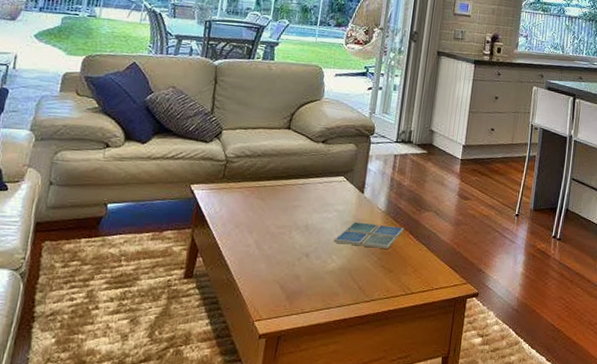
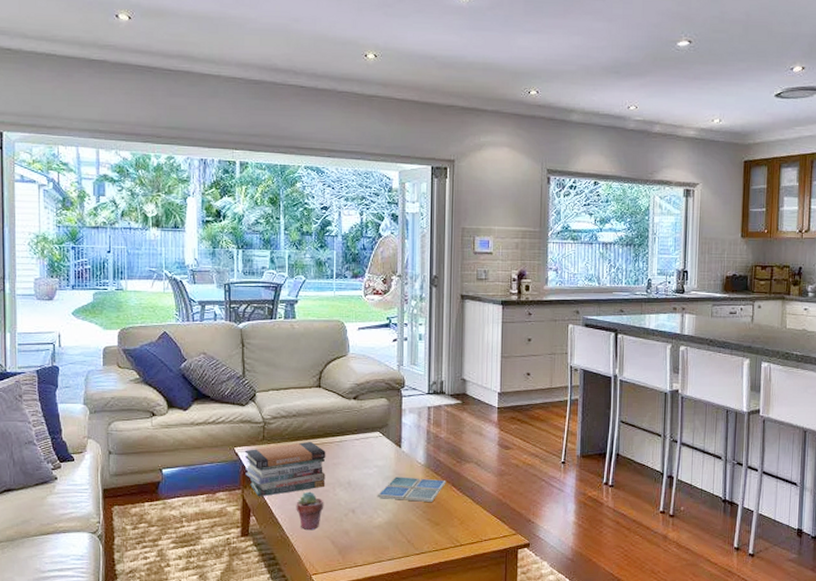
book stack: none [198,182,287,237] -> present [245,441,326,497]
potted succulent: none [247,233,278,273] -> present [296,491,324,530]

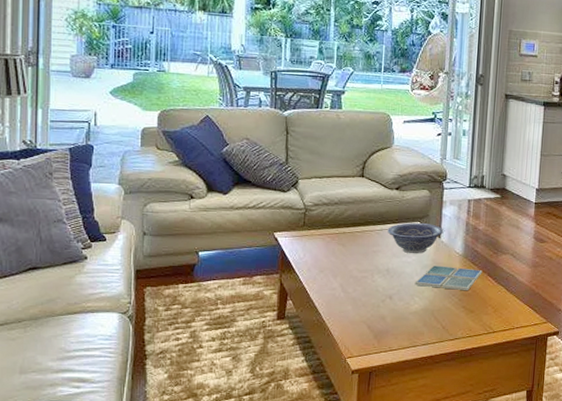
book stack: present [245,441,326,497] -> none [284,228,366,282]
potted succulent: present [296,491,324,530] -> none [333,277,362,314]
decorative bowl: none [347,433,405,466] -> present [387,223,444,254]

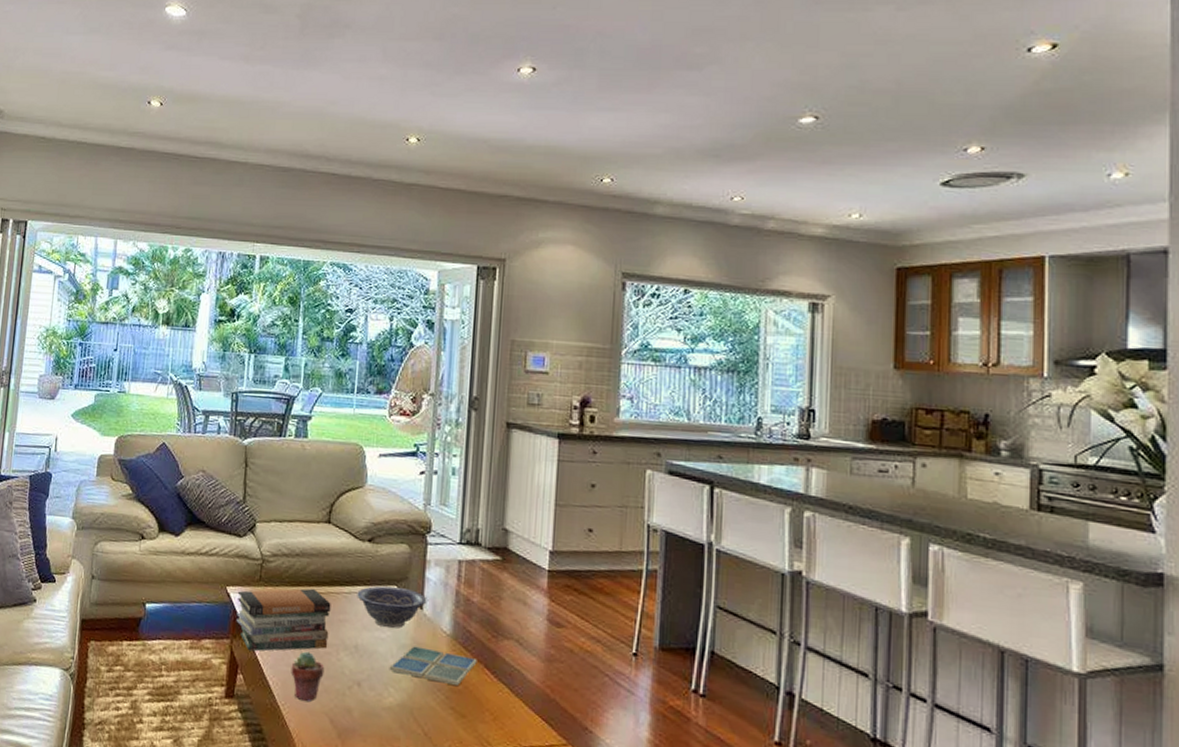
book stack: none [284,228,366,282] -> present [236,588,331,652]
potted succulent: none [333,277,362,314] -> present [291,651,325,701]

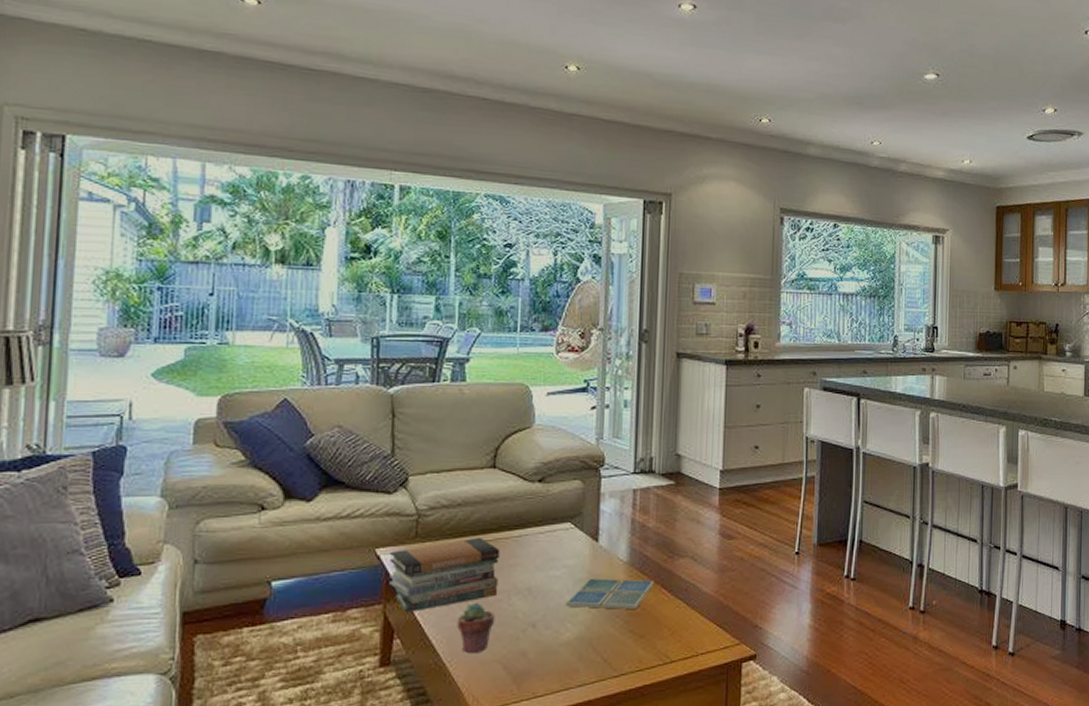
decorative bowl: present [357,586,427,629] -> none [528,524,603,566]

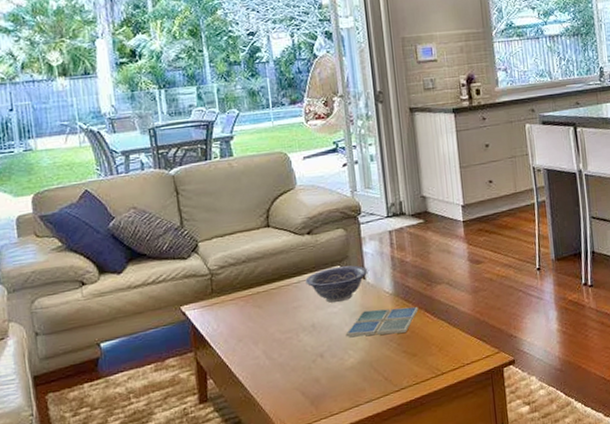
book stack: present [389,537,500,613] -> none [193,286,287,357]
potted succulent: present [457,602,495,653] -> none [257,342,289,385]
decorative bowl: none [528,524,603,566] -> present [305,265,368,303]

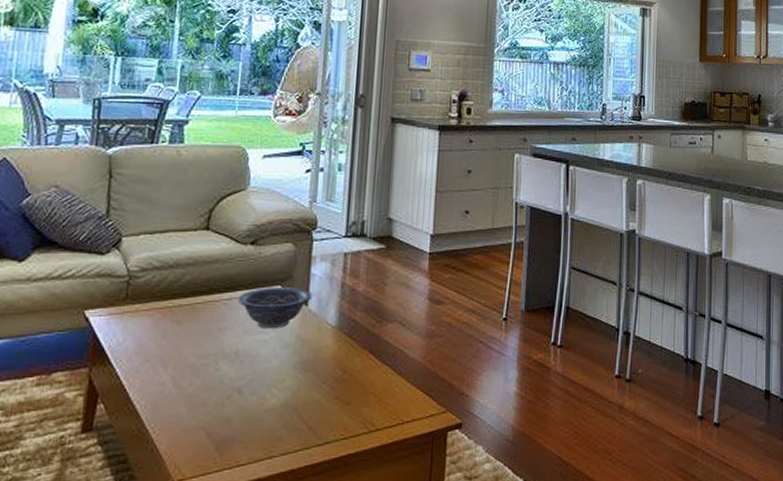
drink coaster: present [345,307,419,337] -> none [272,343,362,375]

